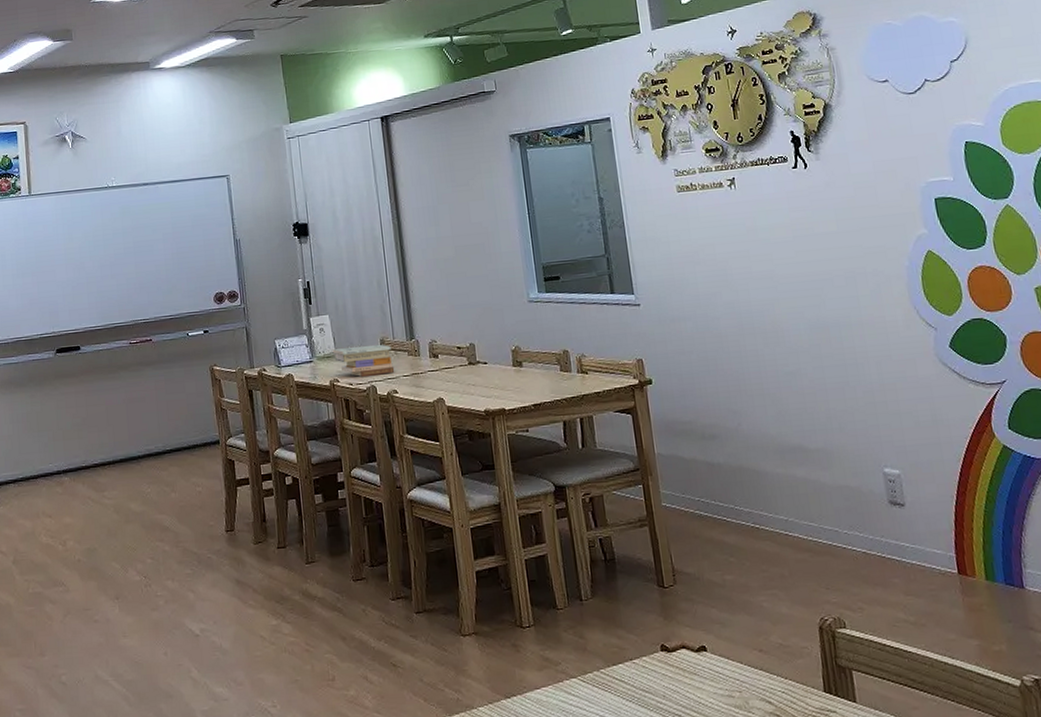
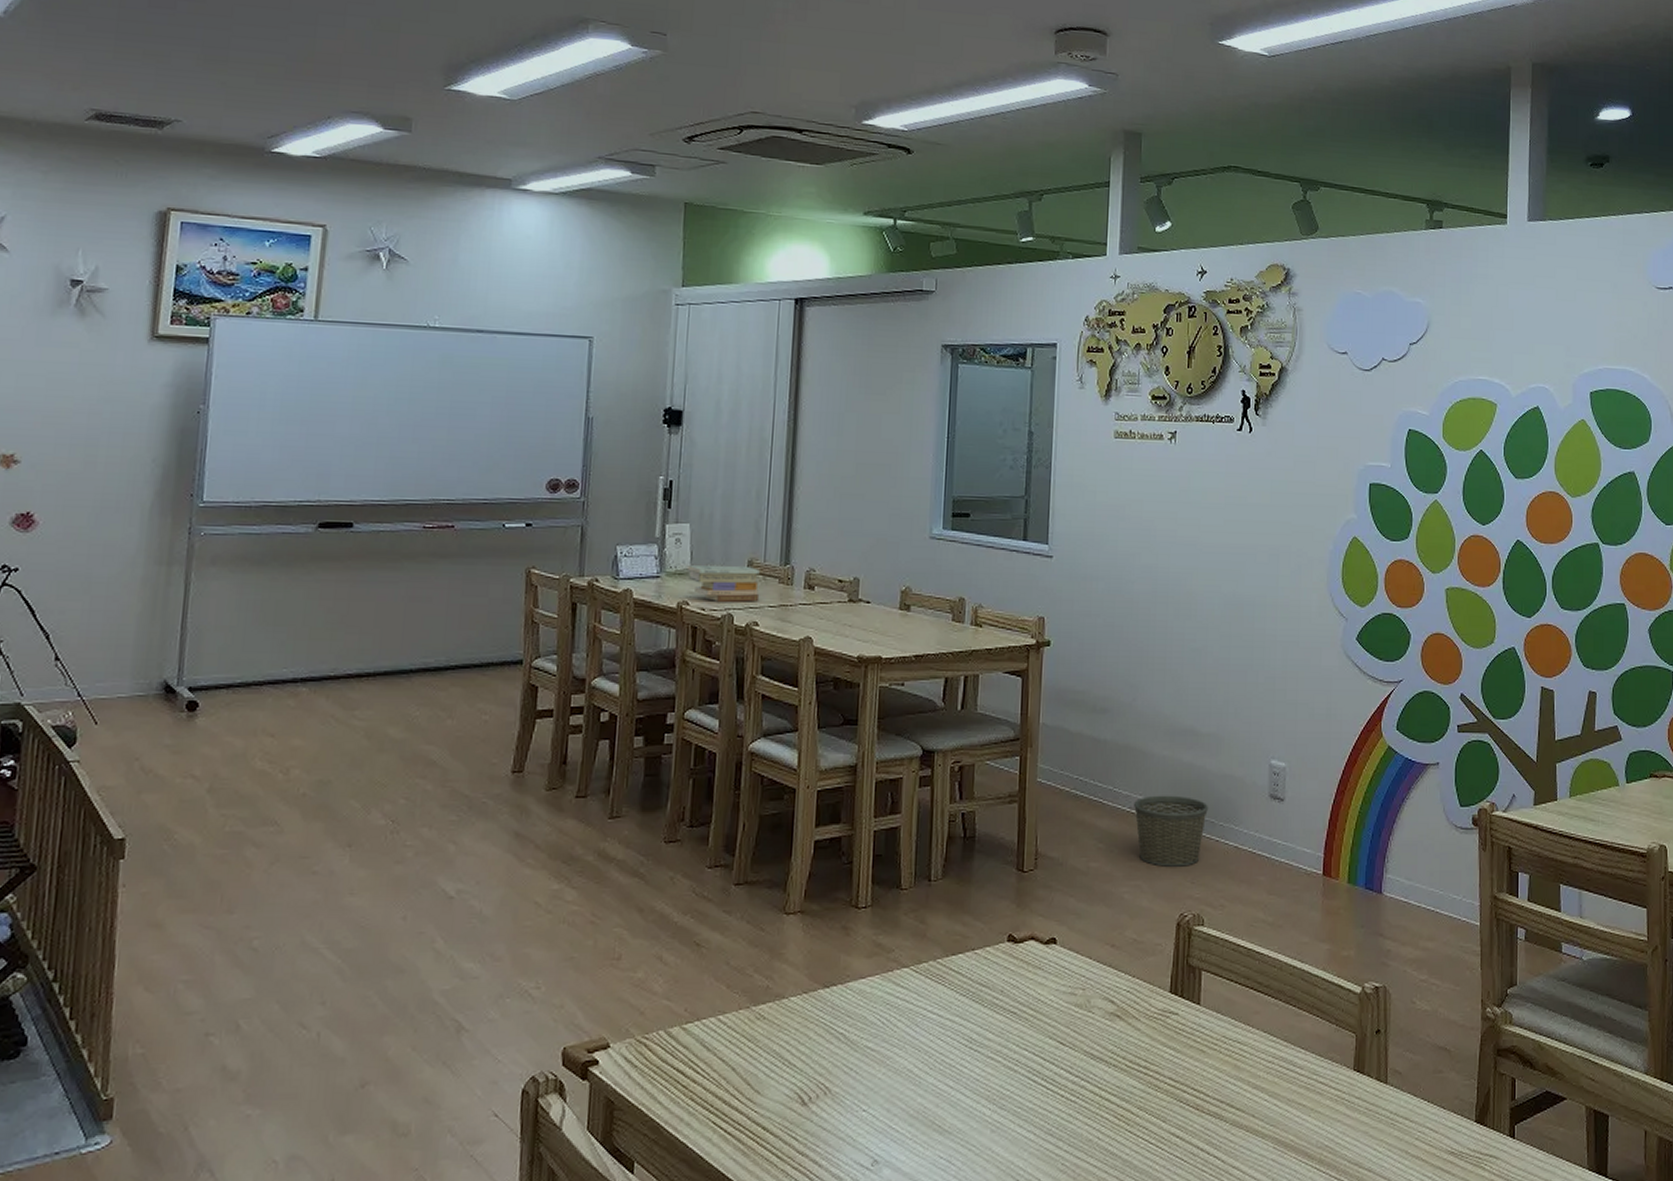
basket: none [756,508,831,576] -> present [1133,795,1209,867]

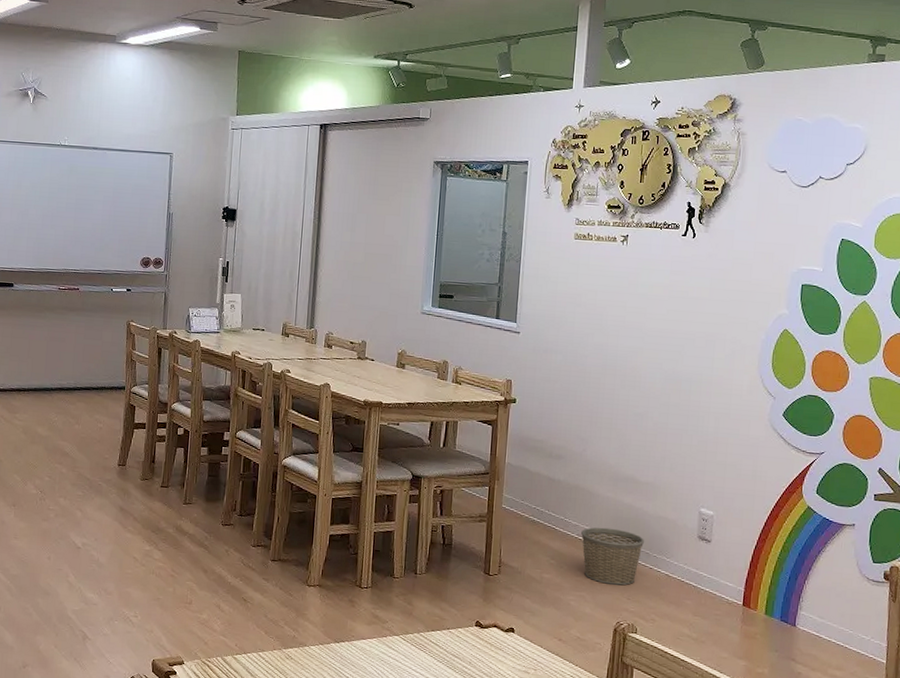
books: present [686,565,760,603] -> none [238,325,292,355]

